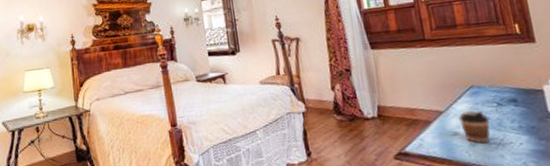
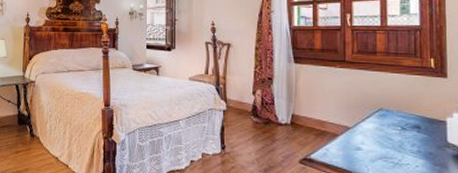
coffee cup: present [459,110,490,144] -> none [364,130,392,161]

